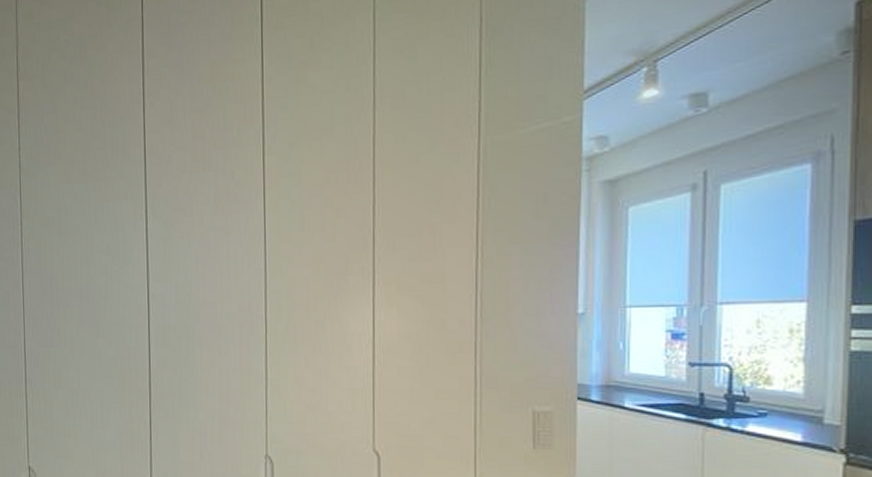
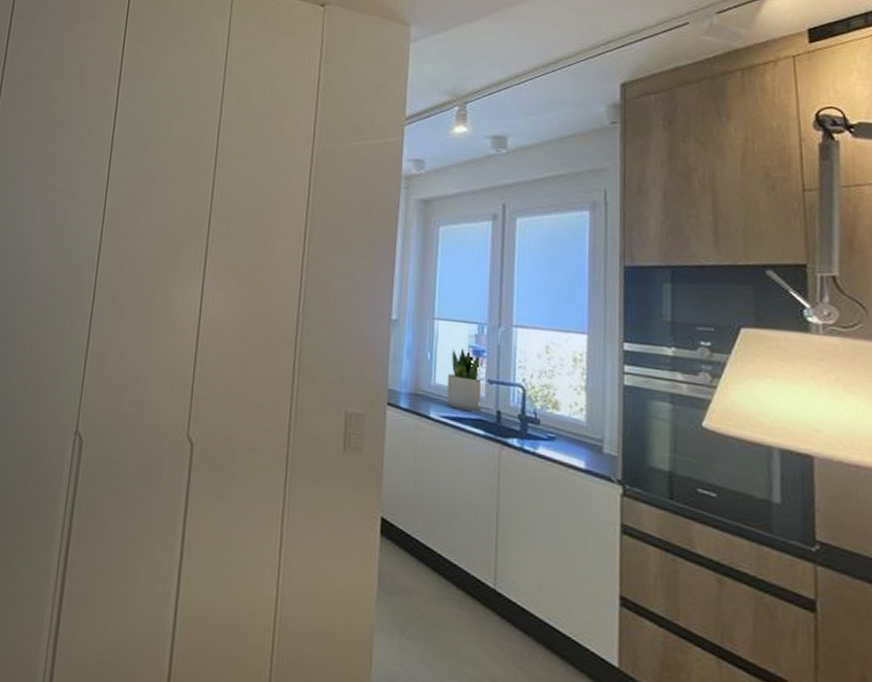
planter: none [642,334,684,397] -> present [446,347,484,413]

